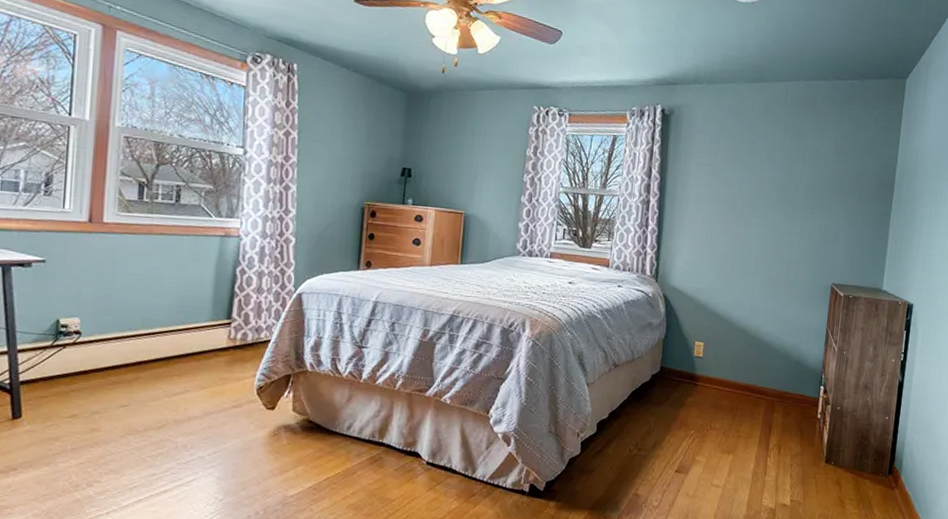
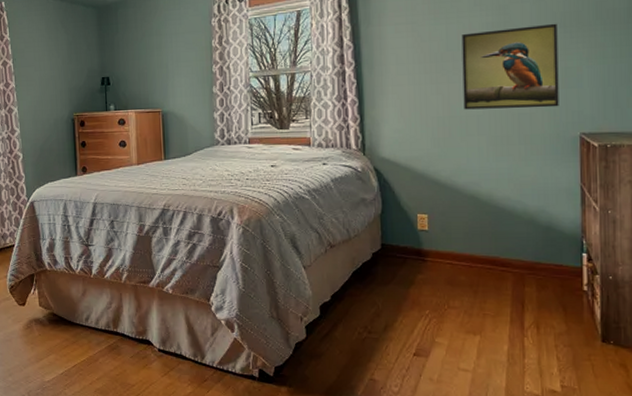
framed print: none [745,183,827,259] -> present [461,23,559,110]

